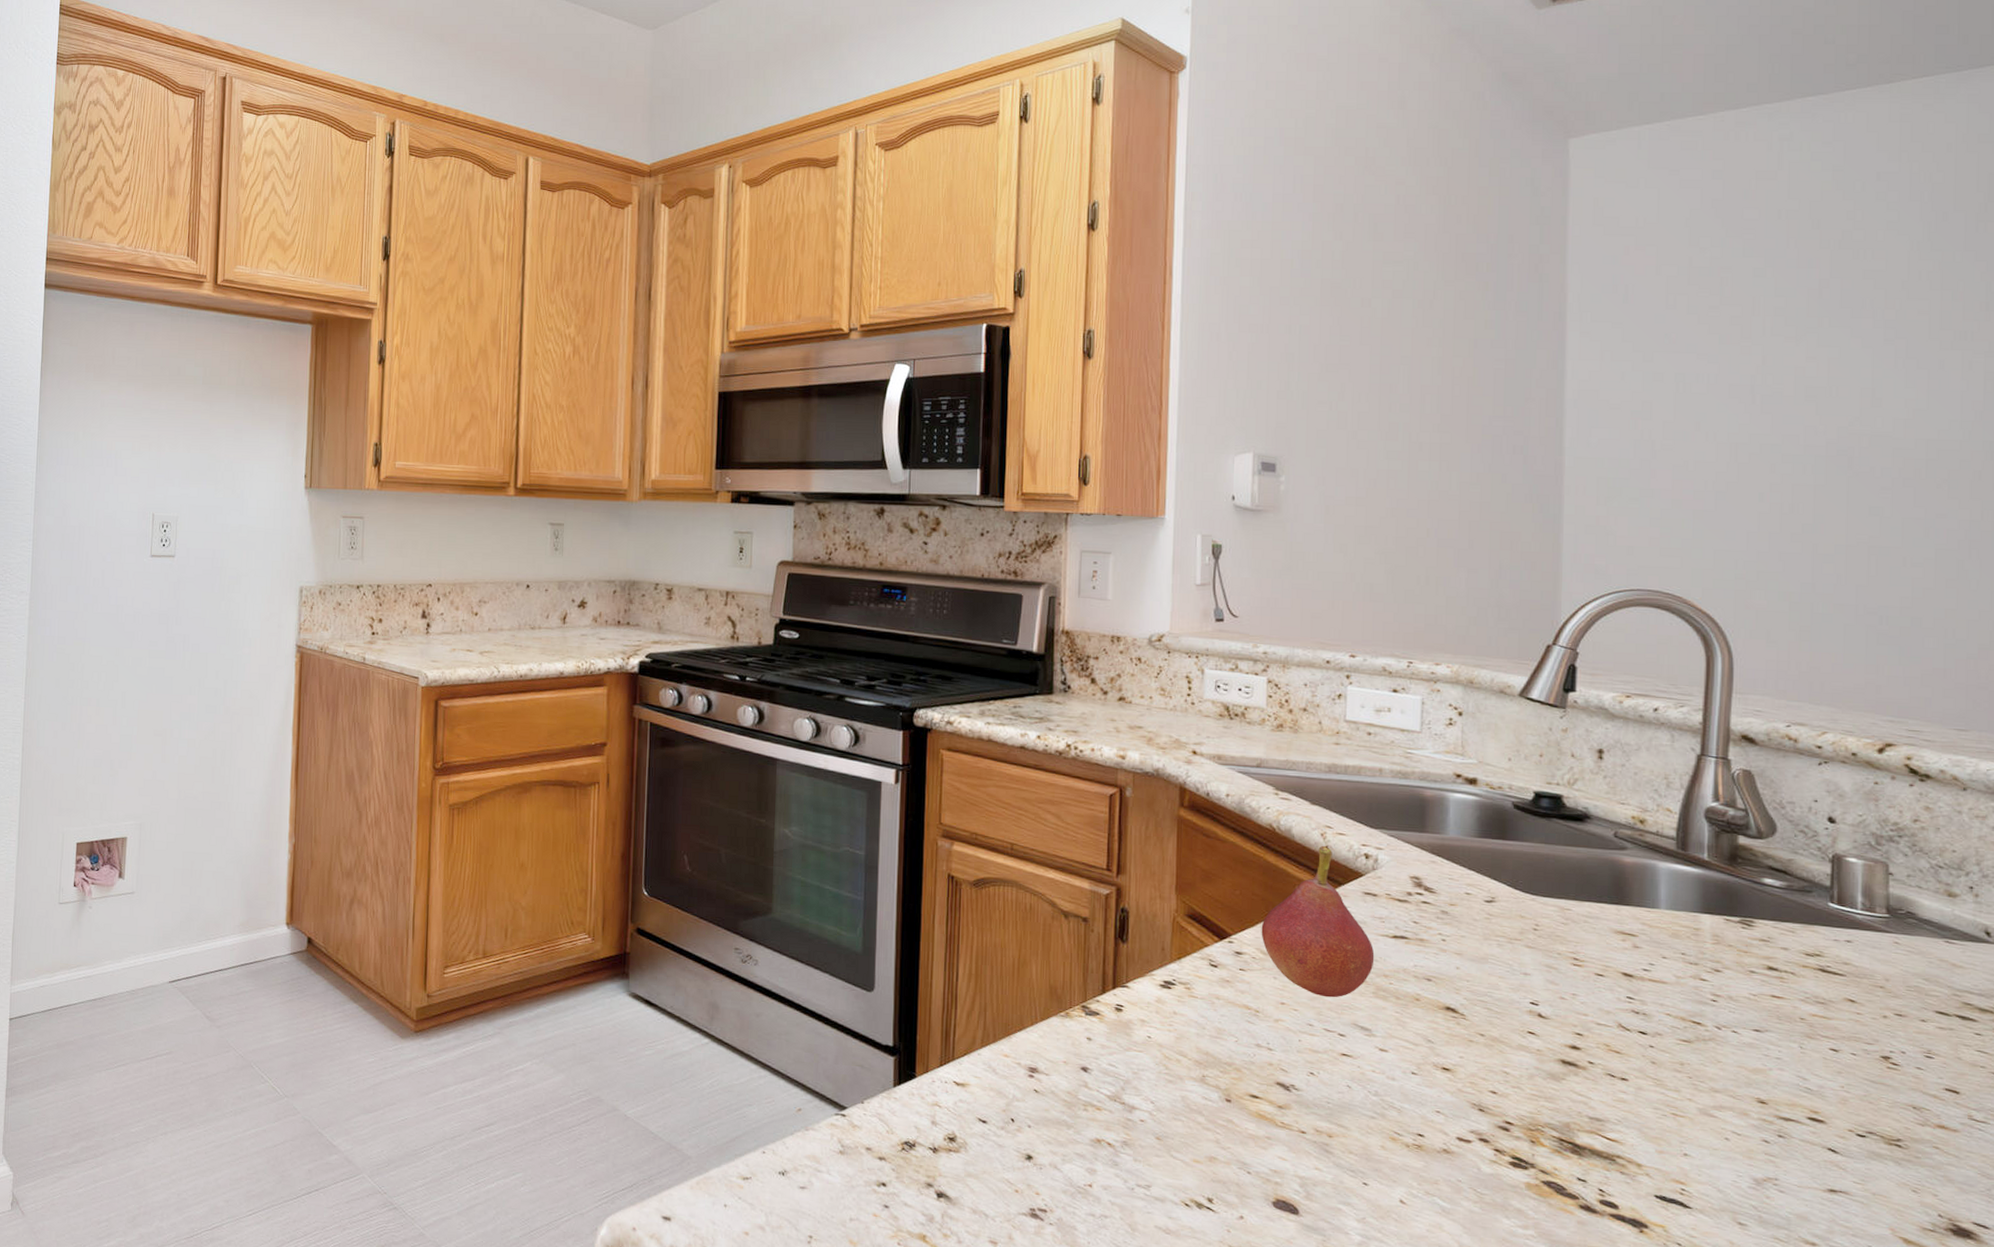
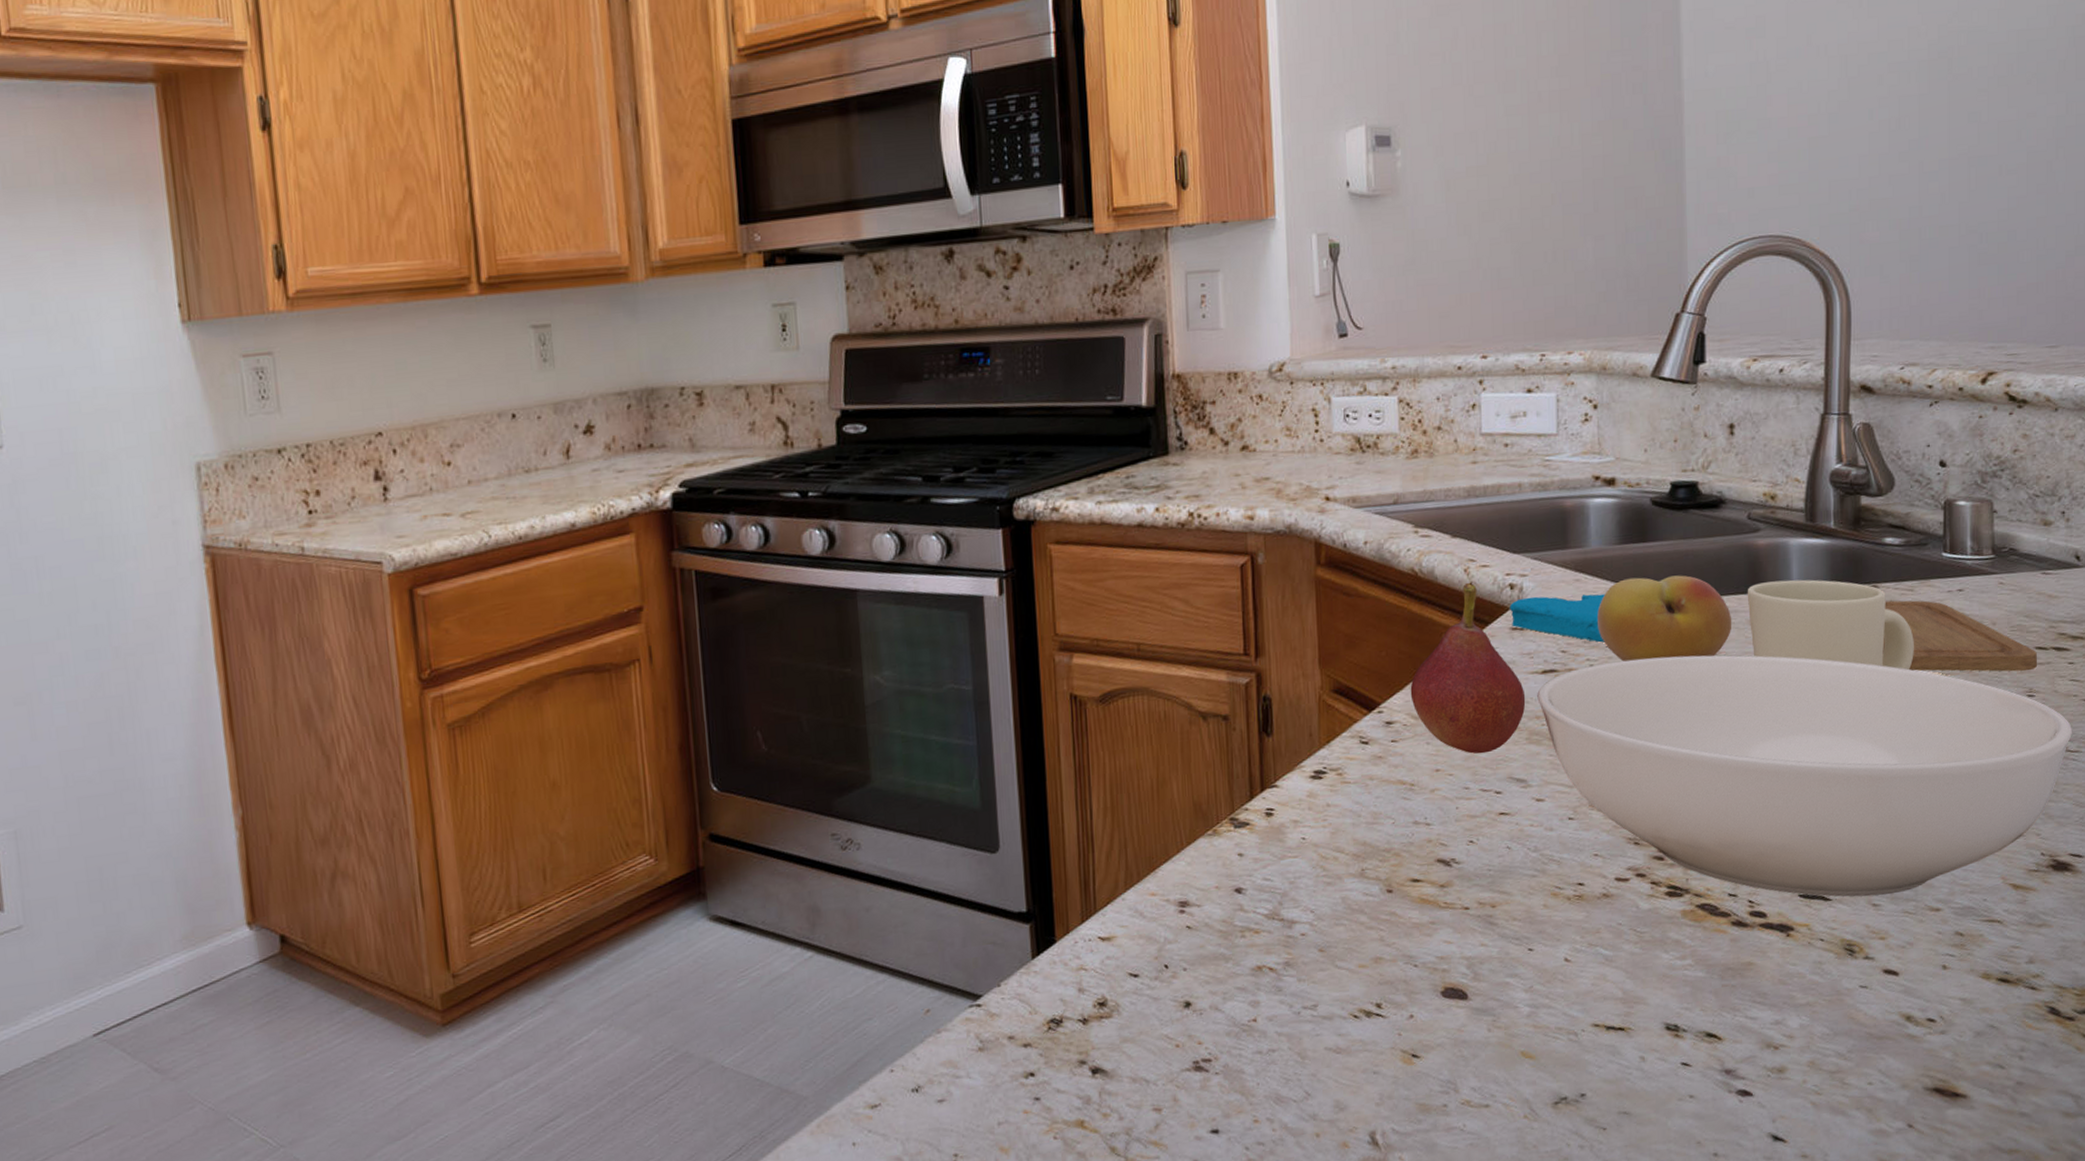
sponge: none [1364,868,1460,922] -> present [1510,593,1605,643]
bowl: none [1386,939,1979,1218] -> present [1537,654,2073,897]
fruit: none [1452,869,1593,955] -> present [1597,575,1732,662]
mug: none [1610,896,1794,1006] -> present [1747,579,1914,670]
chopping board: none [1758,937,1938,1033] -> present [1882,600,2038,672]

